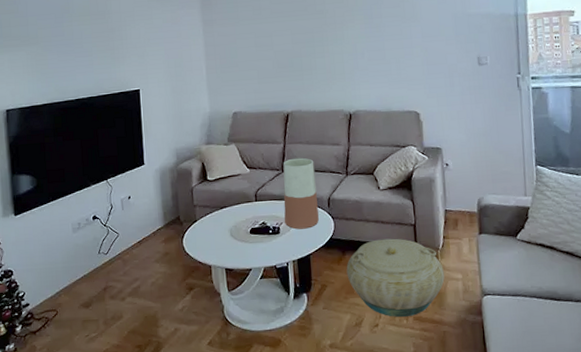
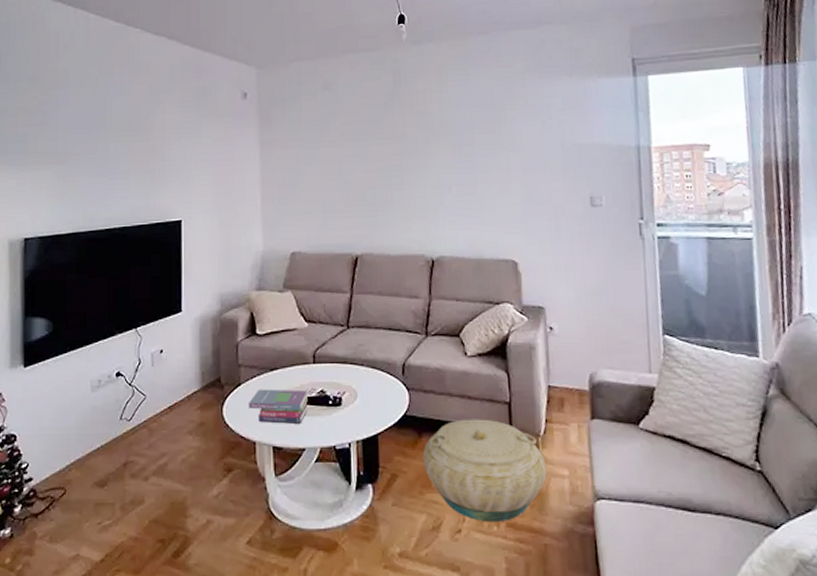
books: none [204,223,253,250] -> present [249,389,308,424]
vase: present [283,157,319,230] -> none [348,311,390,401]

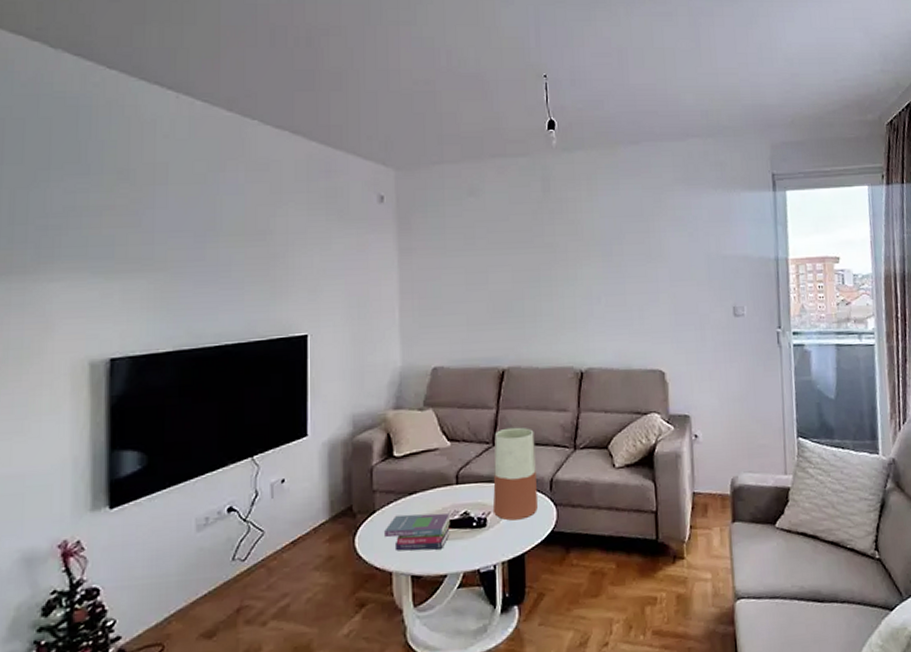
vase: none [348,311,390,401] -> present [493,427,538,521]
basket: present [422,419,547,521] -> none [570,529,691,632]

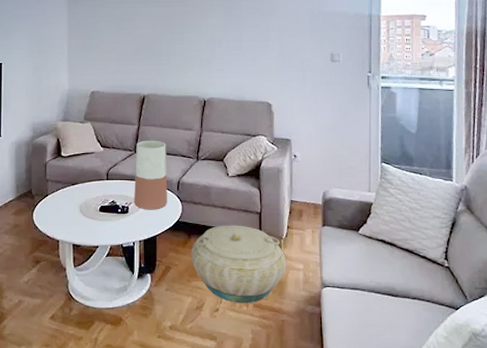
books: present [384,513,450,551] -> none [54,199,102,227]
basket: none [570,529,691,632] -> present [191,225,286,303]

